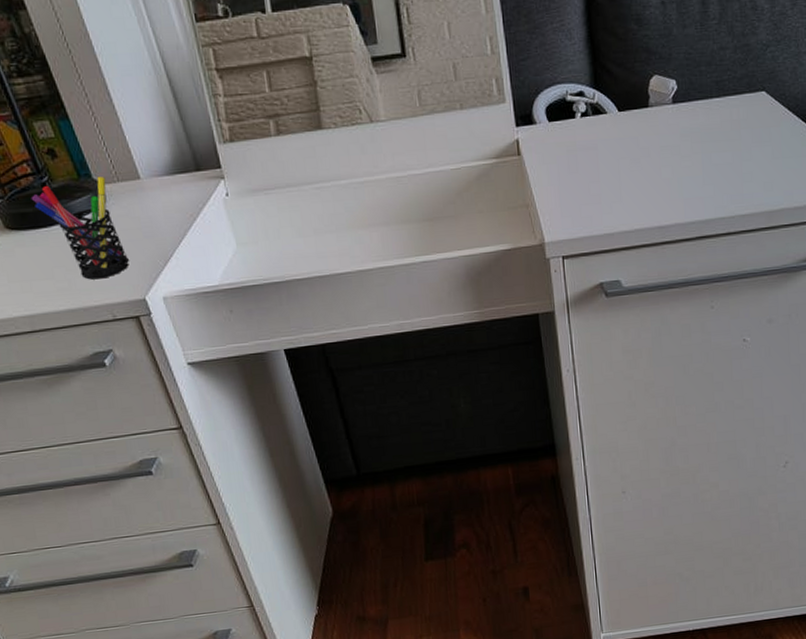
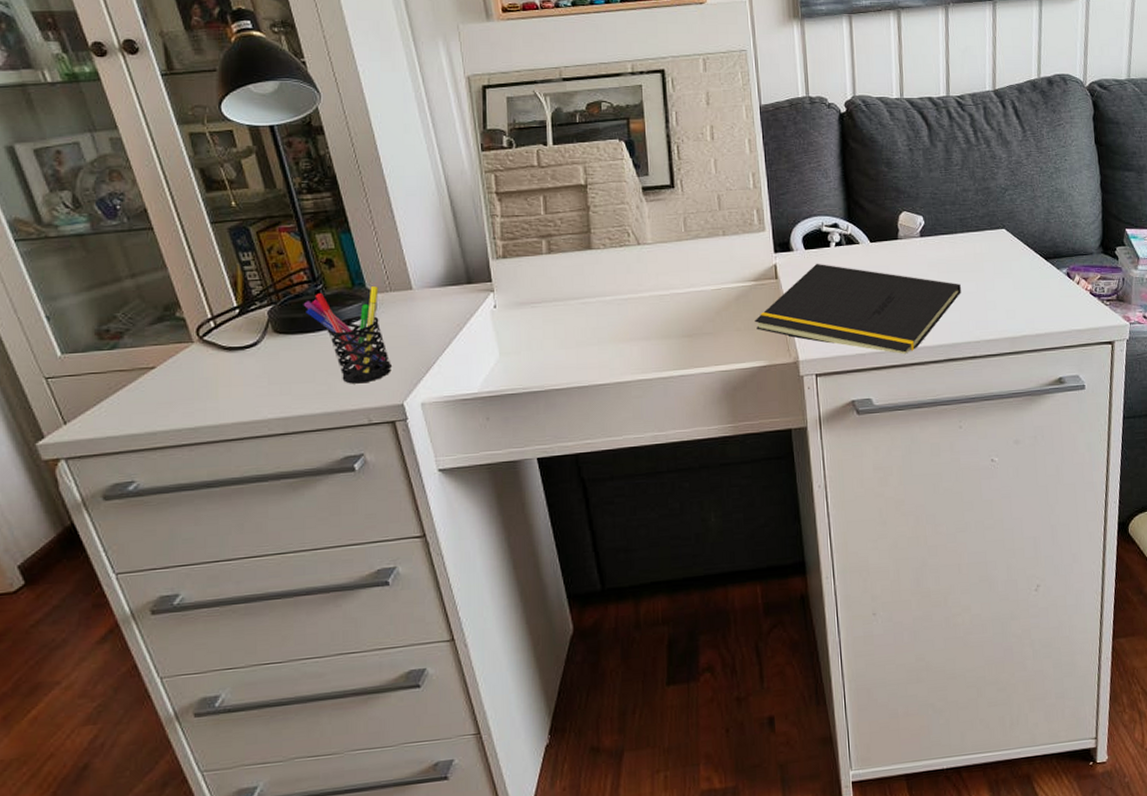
notepad: none [497,136,716,233] -> present [755,263,961,354]

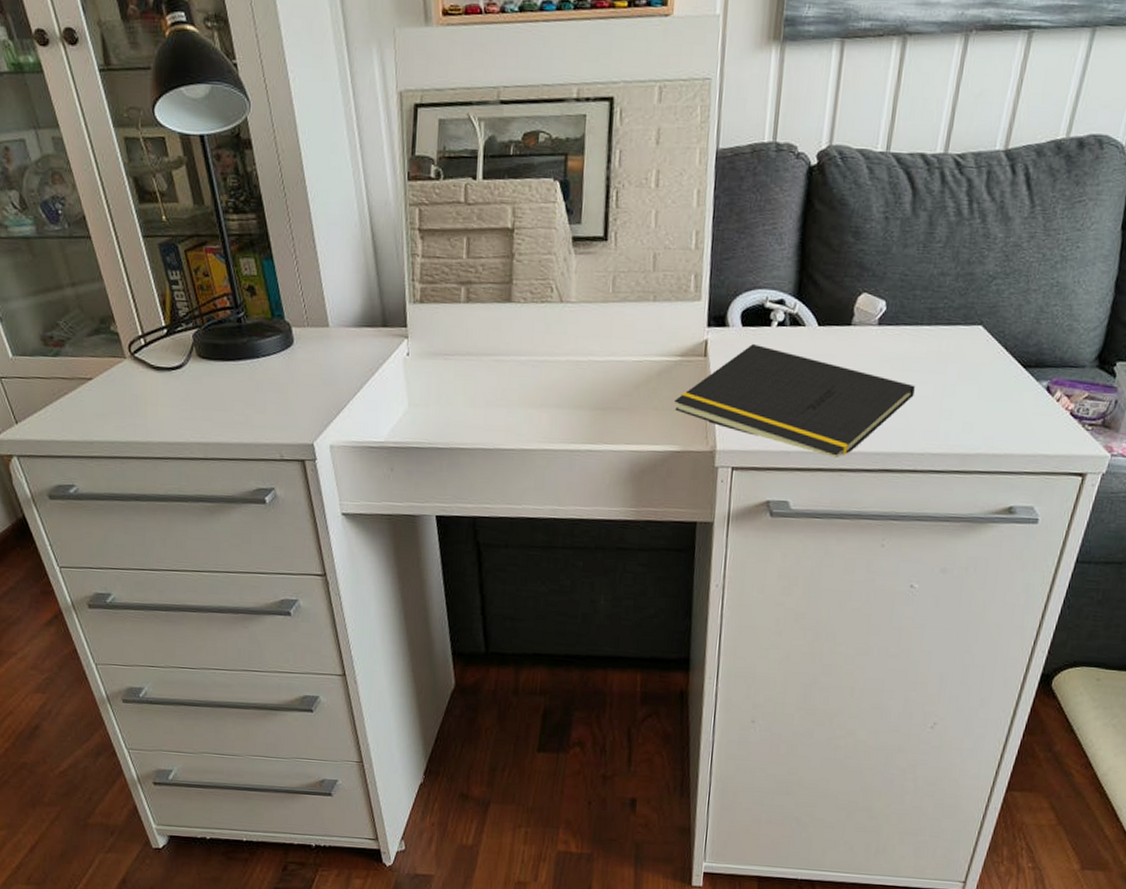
pen holder: present [303,286,392,384] -> none [225,319,305,419]

